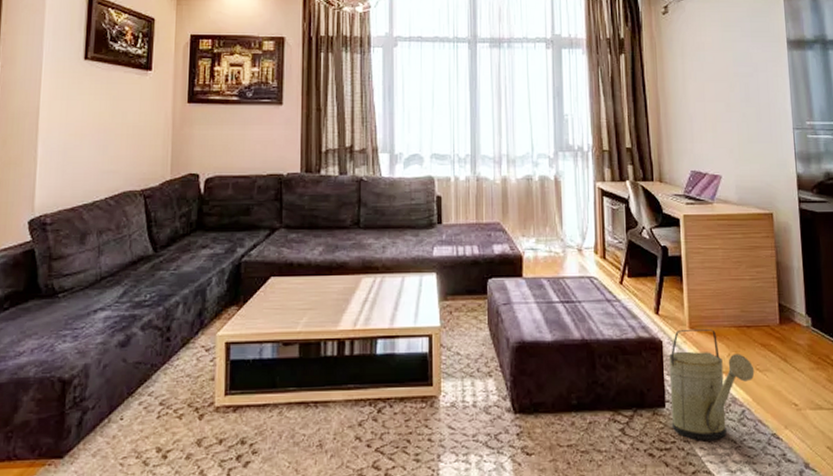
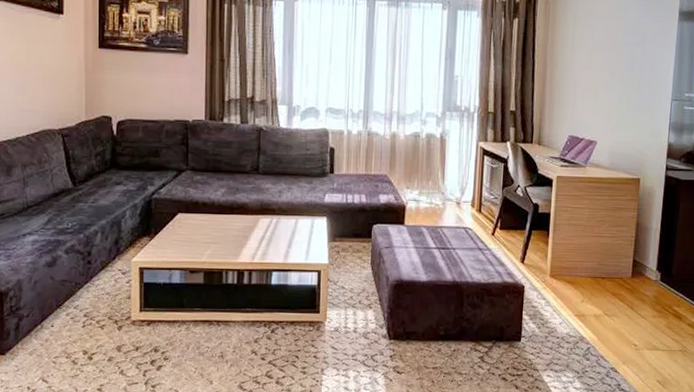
watering can: present [668,328,755,441] -> none [525,277,603,371]

